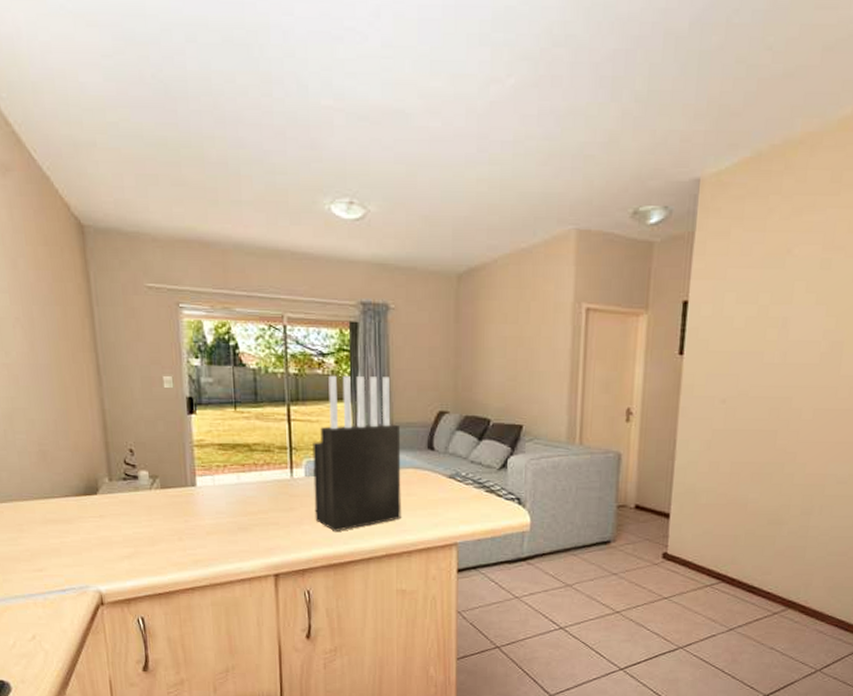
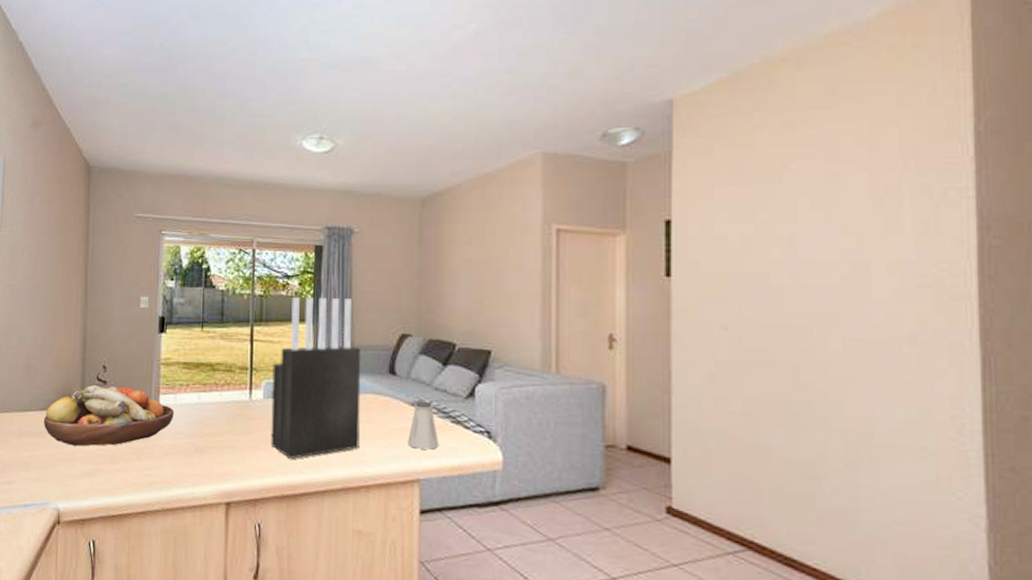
fruit bowl: none [69,470,213,531] -> present [43,385,174,447]
saltshaker: none [446,473,474,517] -> present [408,401,439,450]

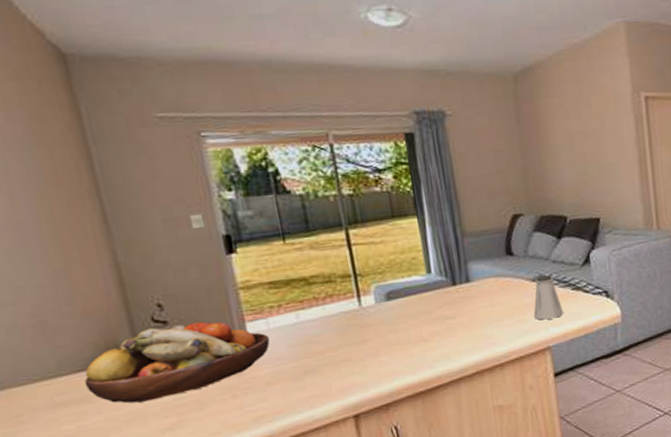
knife block: present [270,297,361,459] -> none [379,186,488,357]

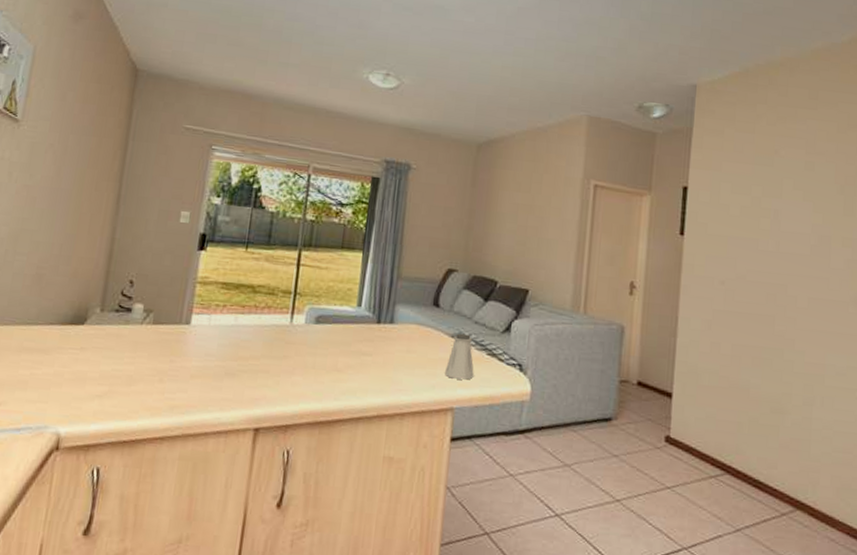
fruit bowl: present [84,321,270,403] -> none [50,300,206,366]

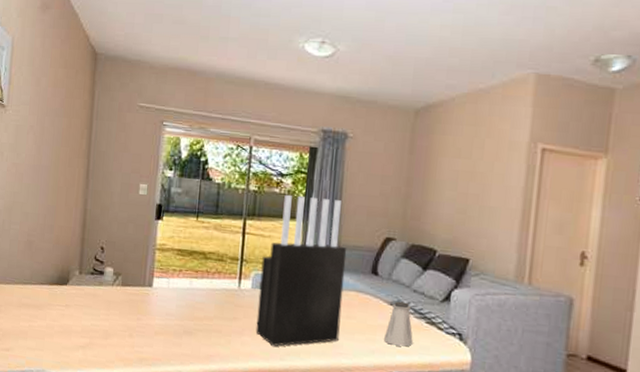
knife block: none [308,225,409,385] -> present [255,195,347,346]

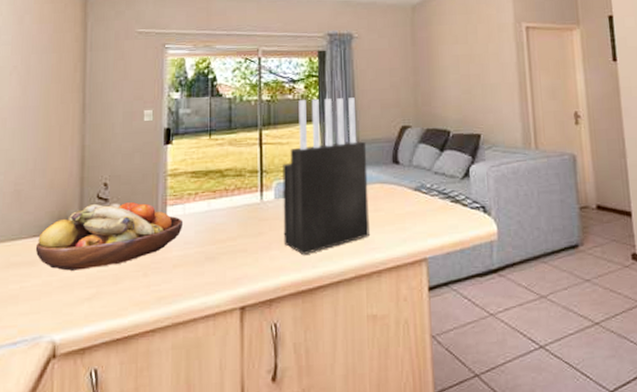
fruit bowl: none [42,264,166,322] -> present [35,202,182,271]
saltshaker: present [384,301,413,347] -> none [413,185,441,230]

